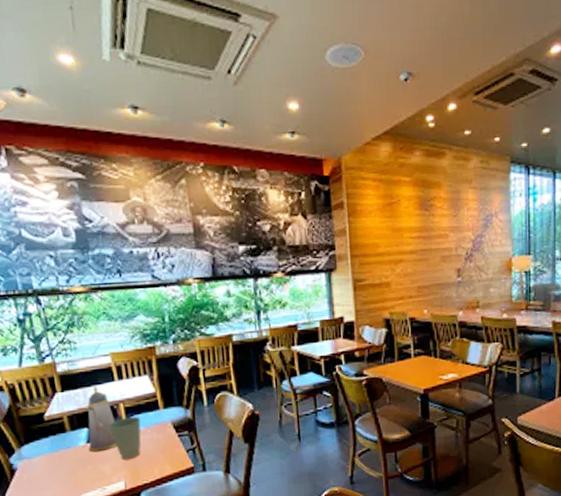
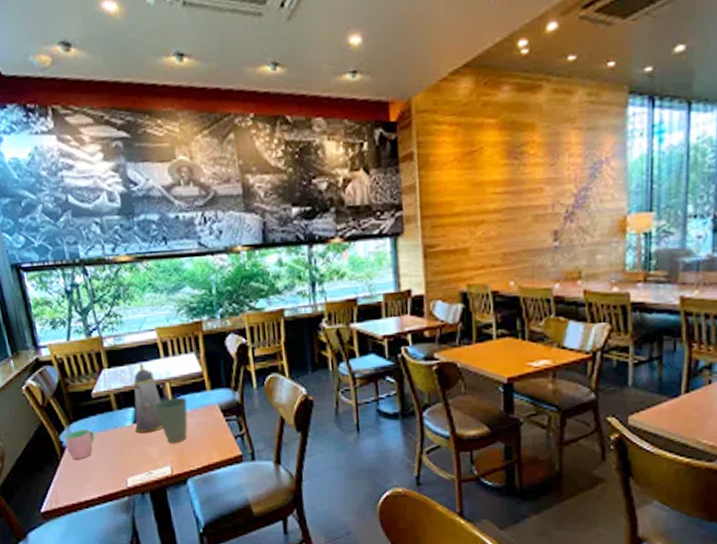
cup: none [16,451,48,482] -> present [65,429,95,460]

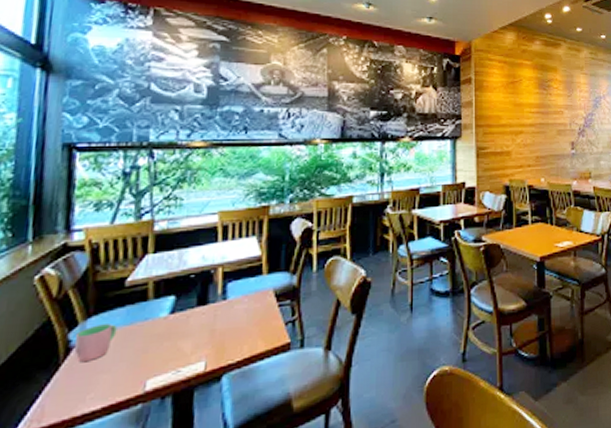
coffee pot: present [133,363,163,434] -> none [170,247,209,326]
cup: present [155,397,188,444] -> none [200,282,239,335]

